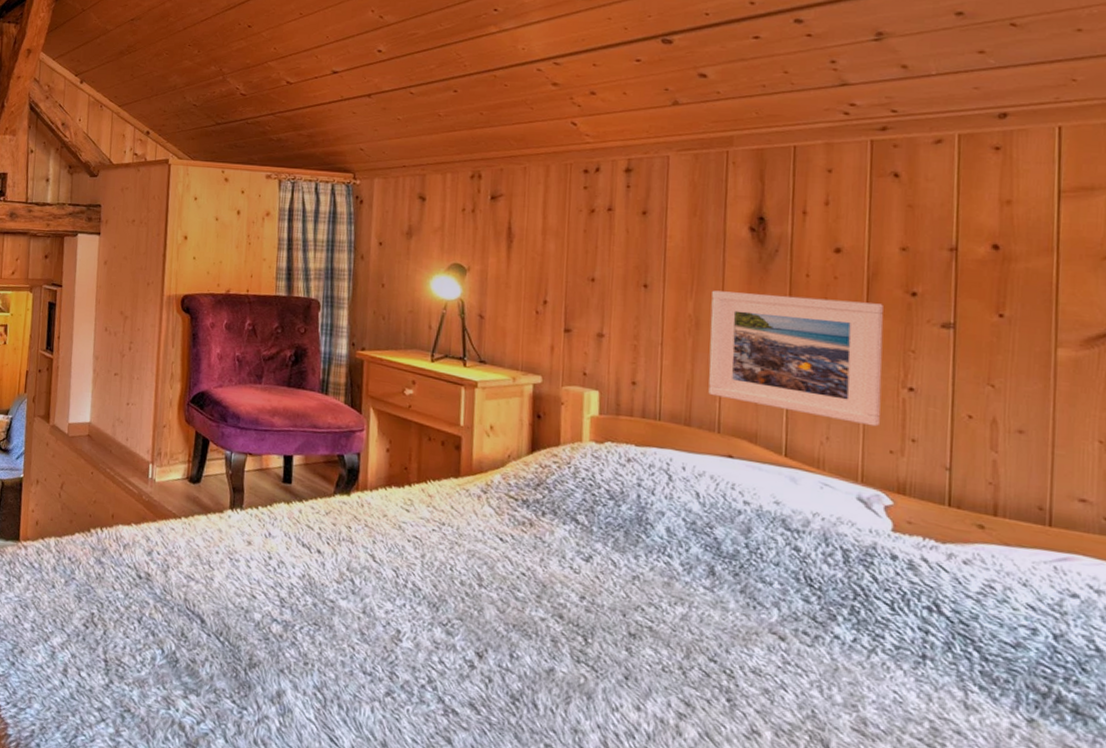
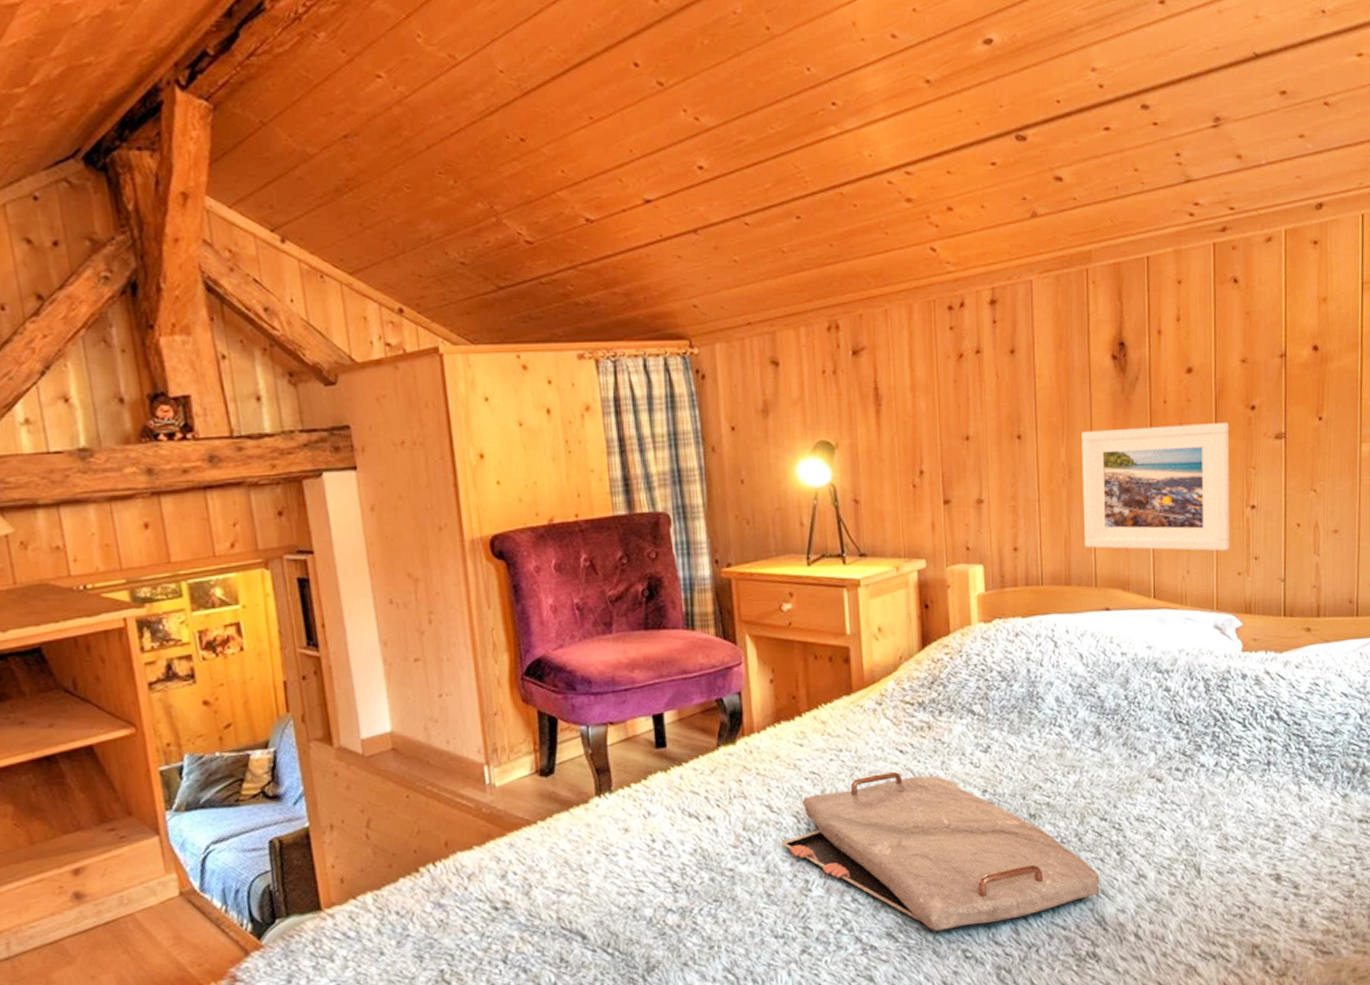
serving tray: none [378,552,705,736] -> present [780,772,1100,931]

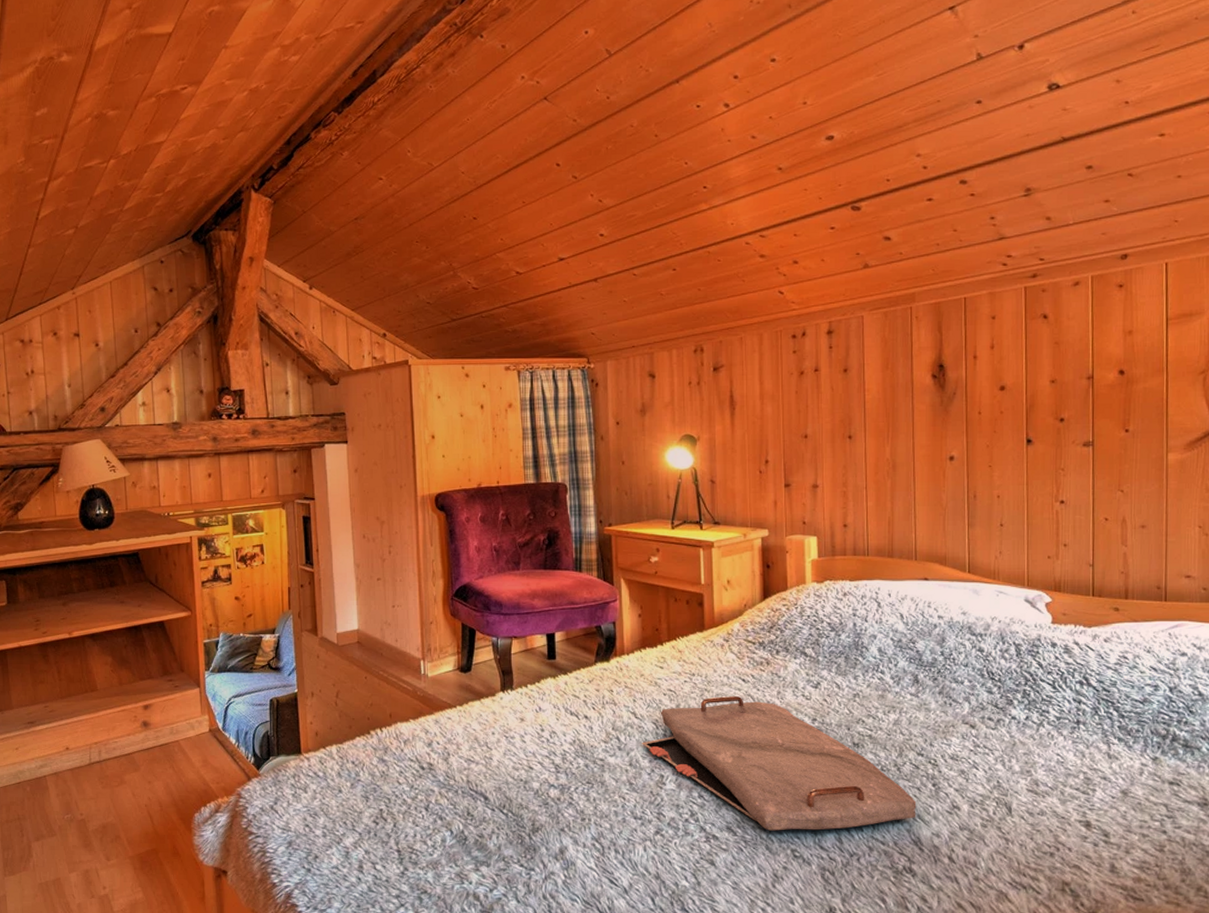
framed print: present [1082,422,1230,551] -> none [904,431,1040,538]

